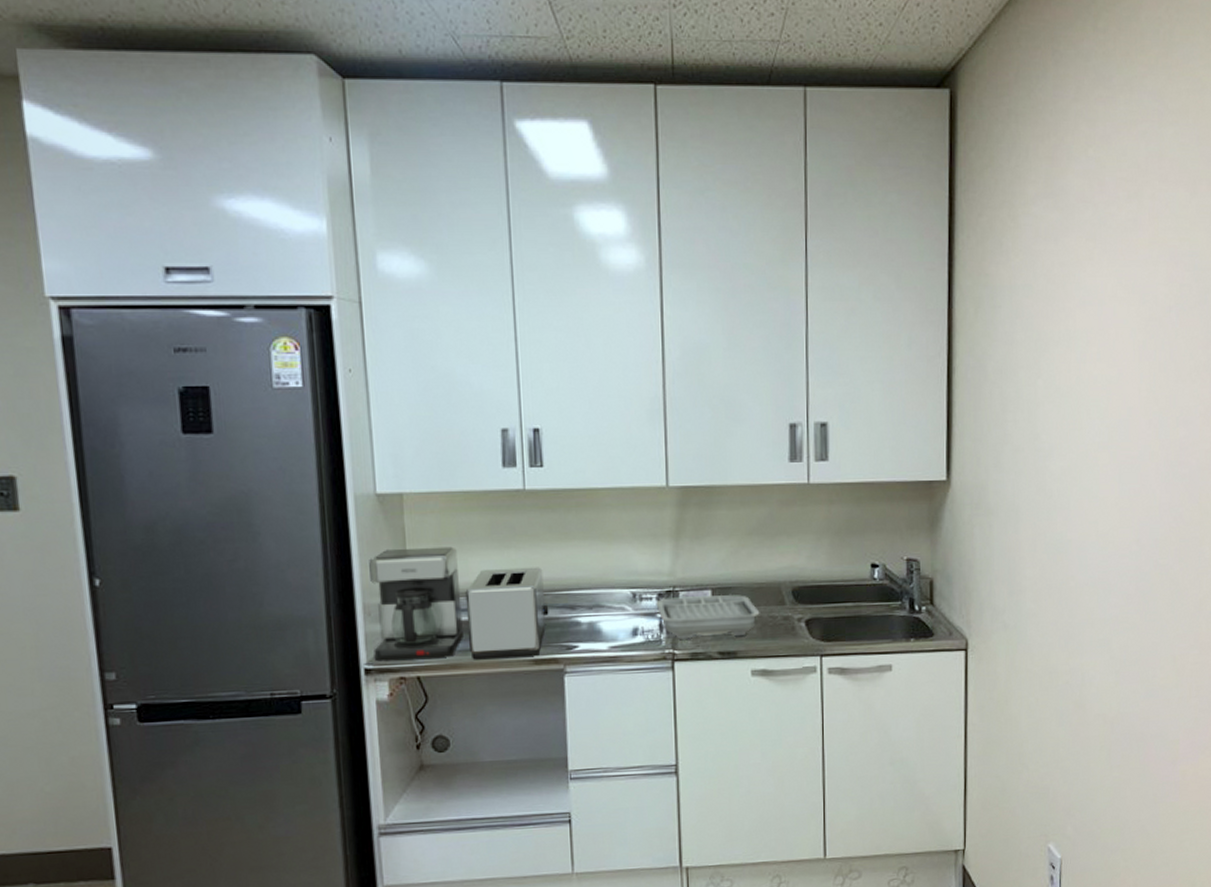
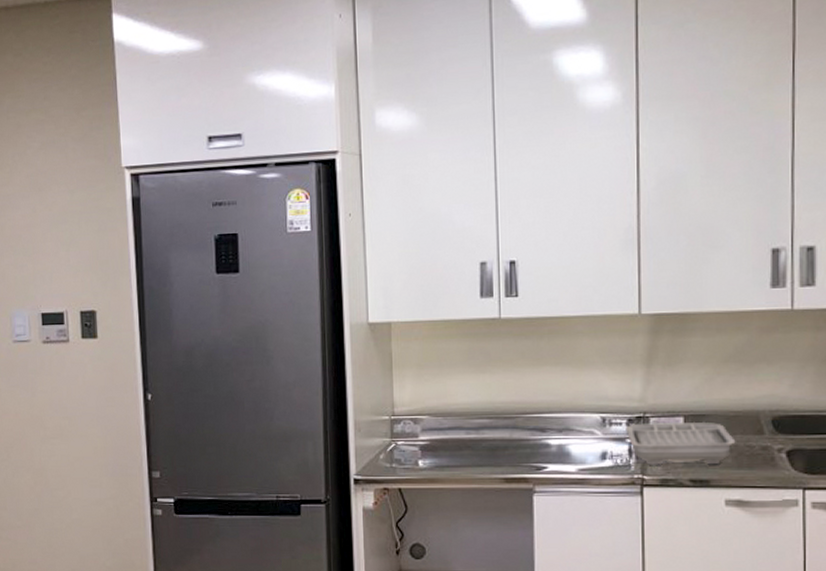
coffee maker: present [370,546,463,662] -> none [362,370,440,473]
toaster: present [465,567,549,660] -> none [443,391,520,476]

